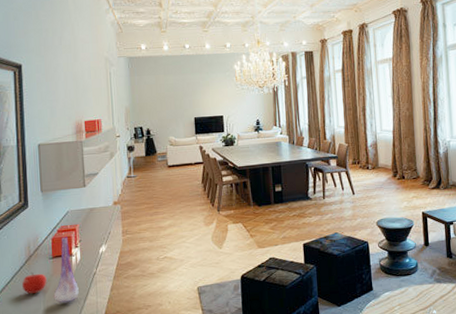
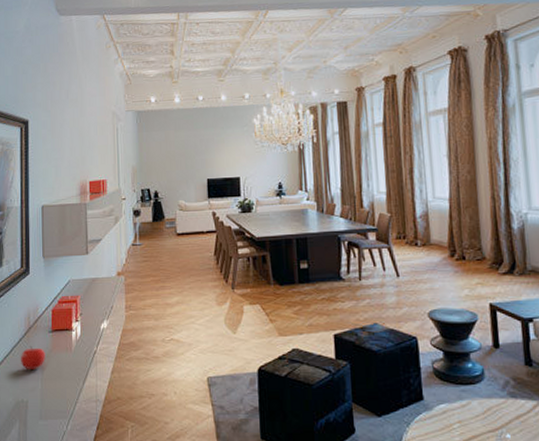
vase: present [53,237,79,303] -> none [52,309,78,382]

